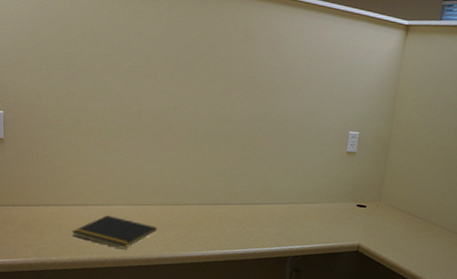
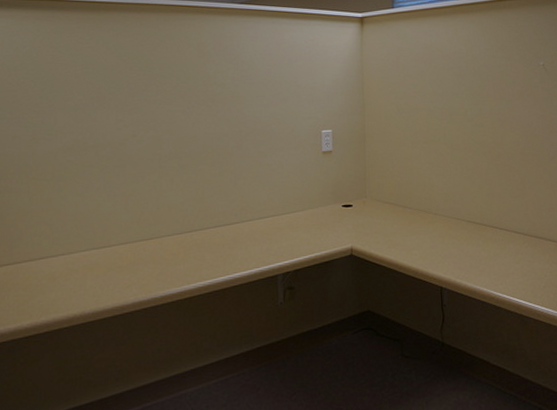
notepad: present [71,215,157,249] -> none [31,264,129,301]

